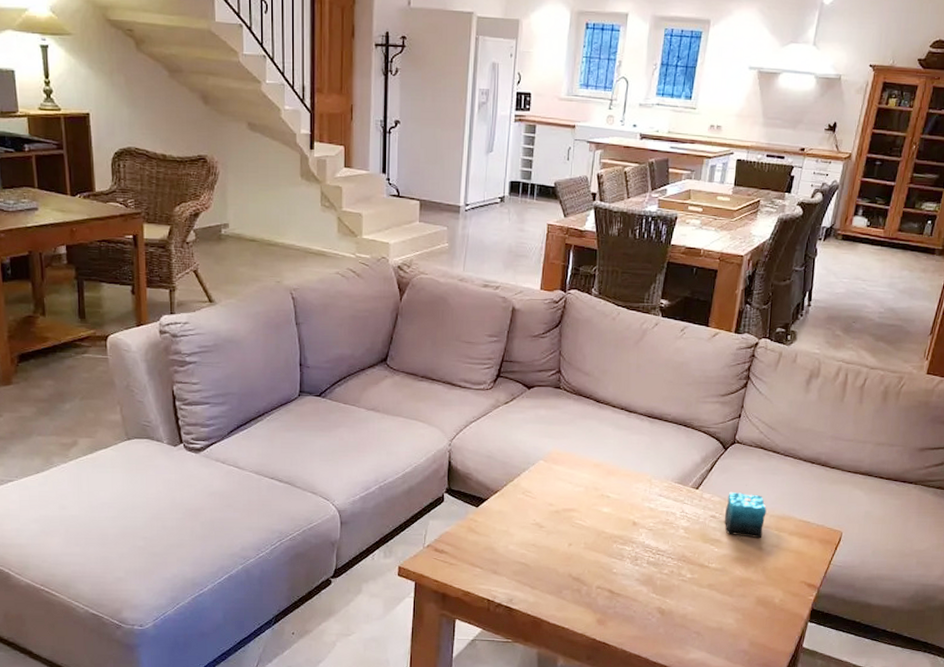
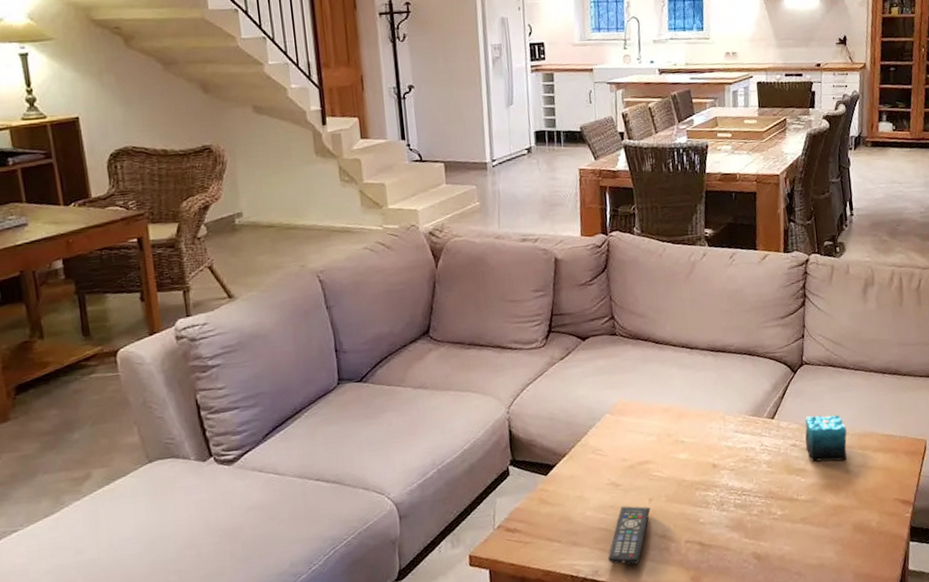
remote control: none [523,546,569,599] -> present [608,506,651,565]

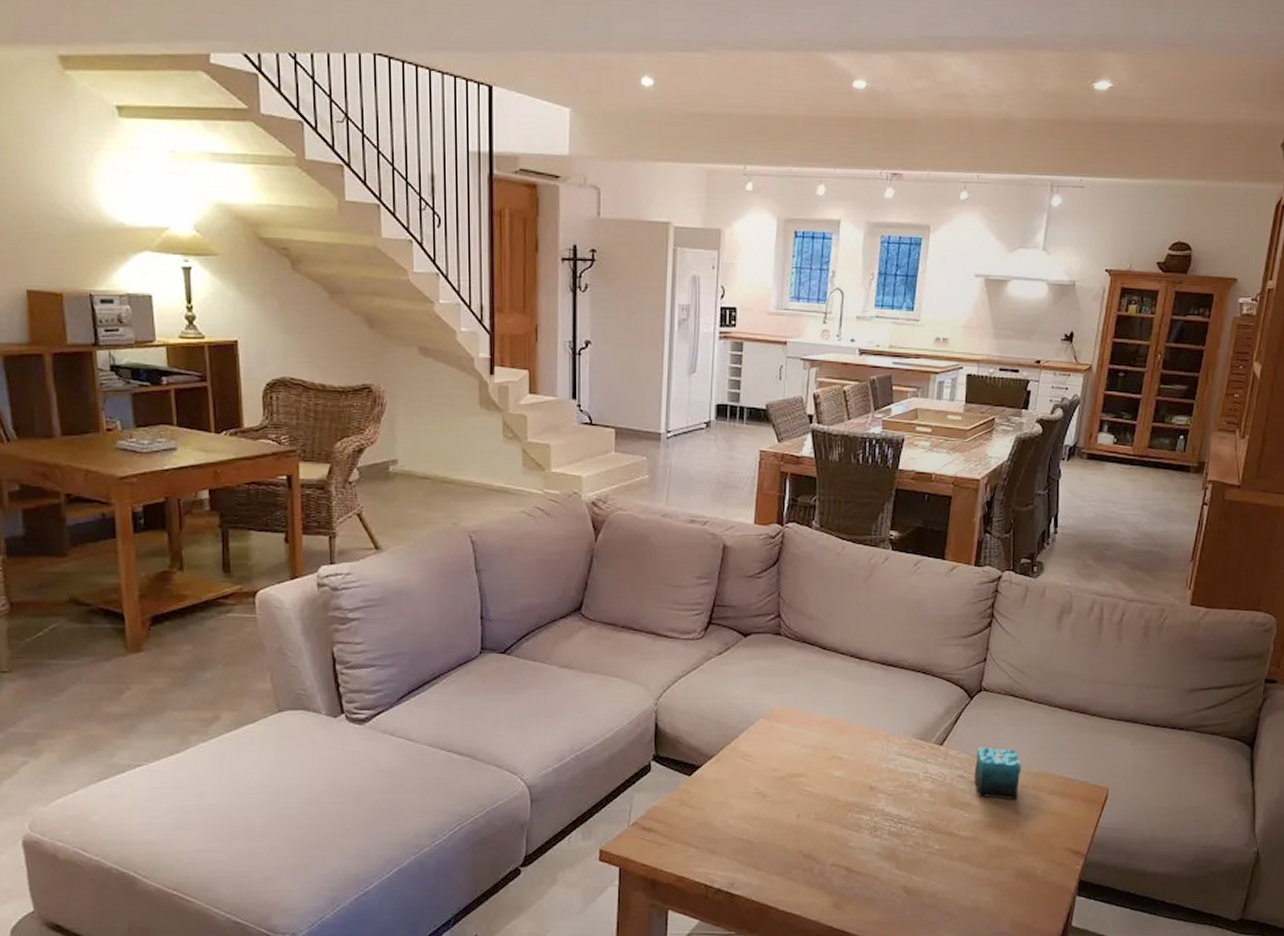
remote control: present [608,506,651,565] -> none [746,819,797,882]

